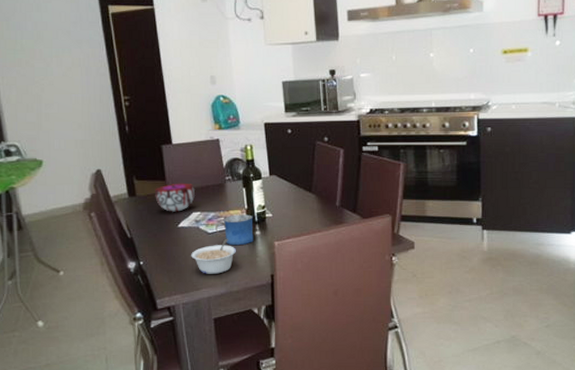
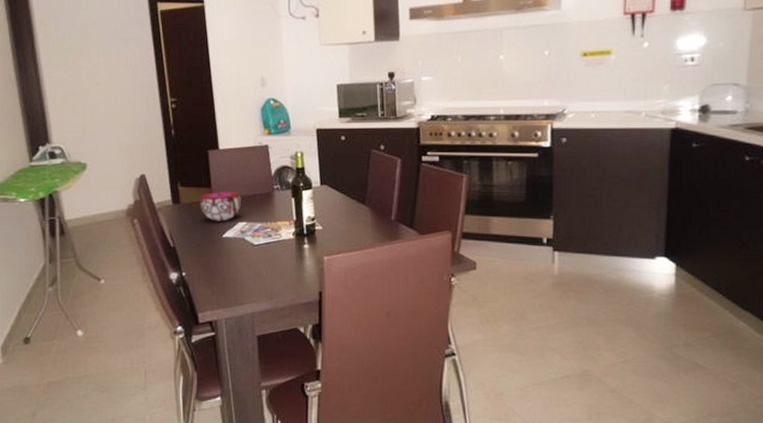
legume: present [191,238,237,274] -> none [235,251,284,289]
mug: present [215,214,254,246] -> none [262,226,302,259]

